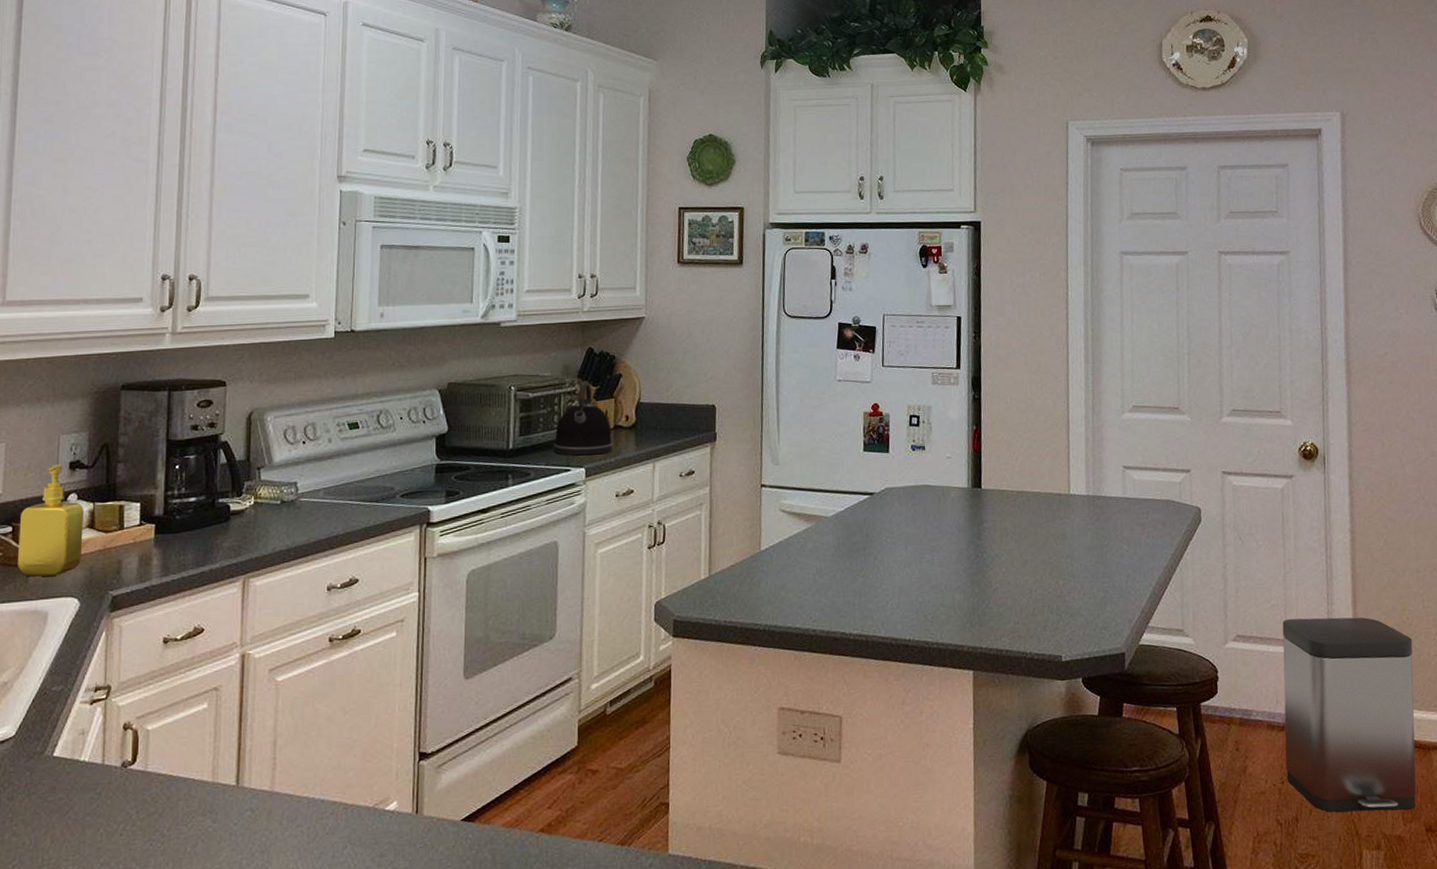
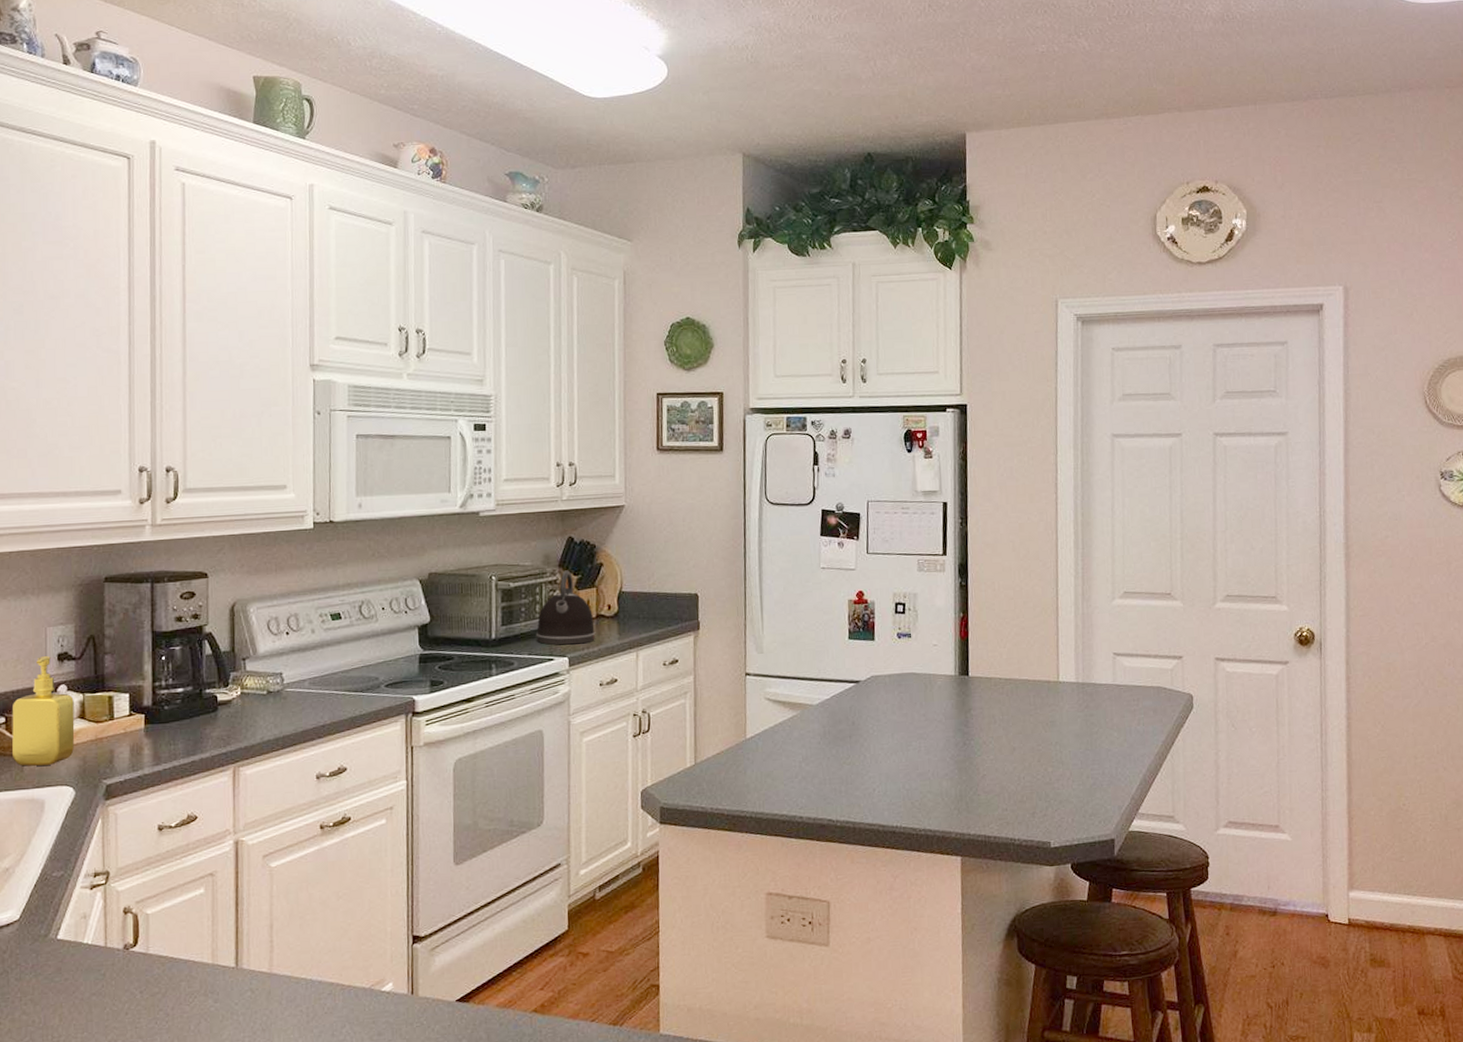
pedal bin: present [1282,617,1417,812] -> none [1275,803,1410,996]

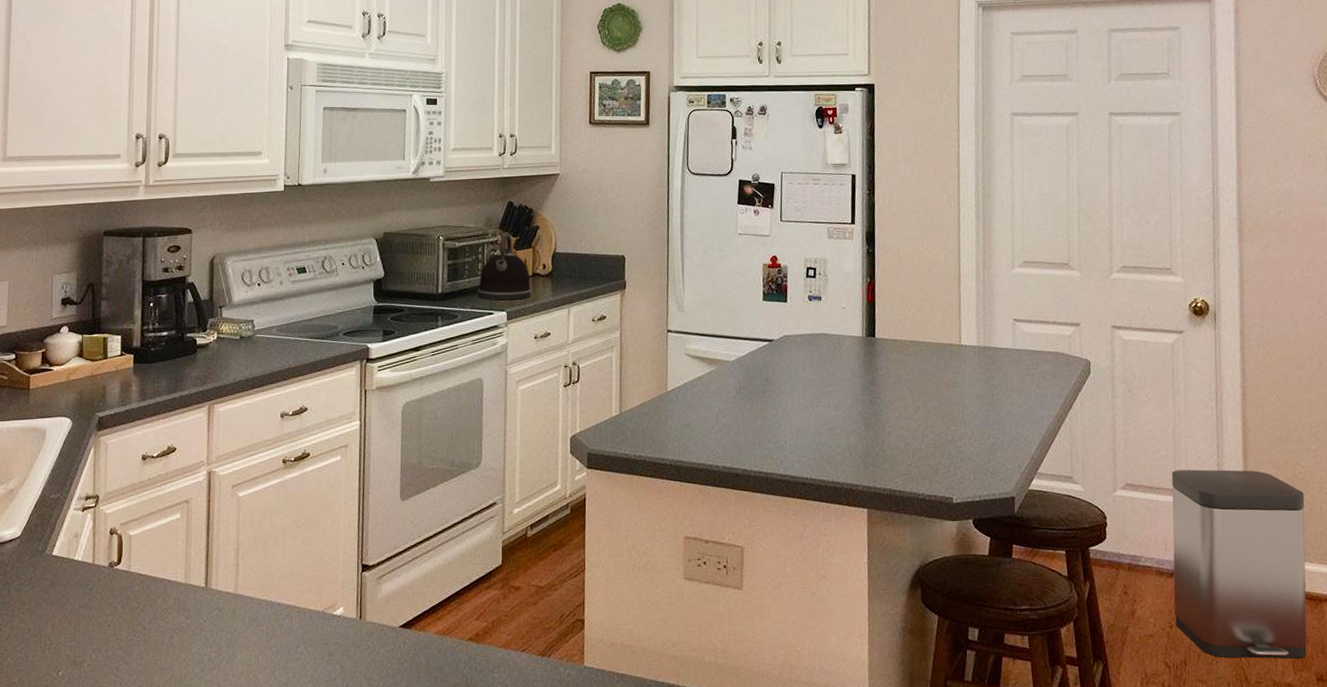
soap dispenser: present [12,656,75,766] -> none [20,301,74,399]
pedal bin: none [1275,803,1410,996] -> present [1171,469,1308,659]

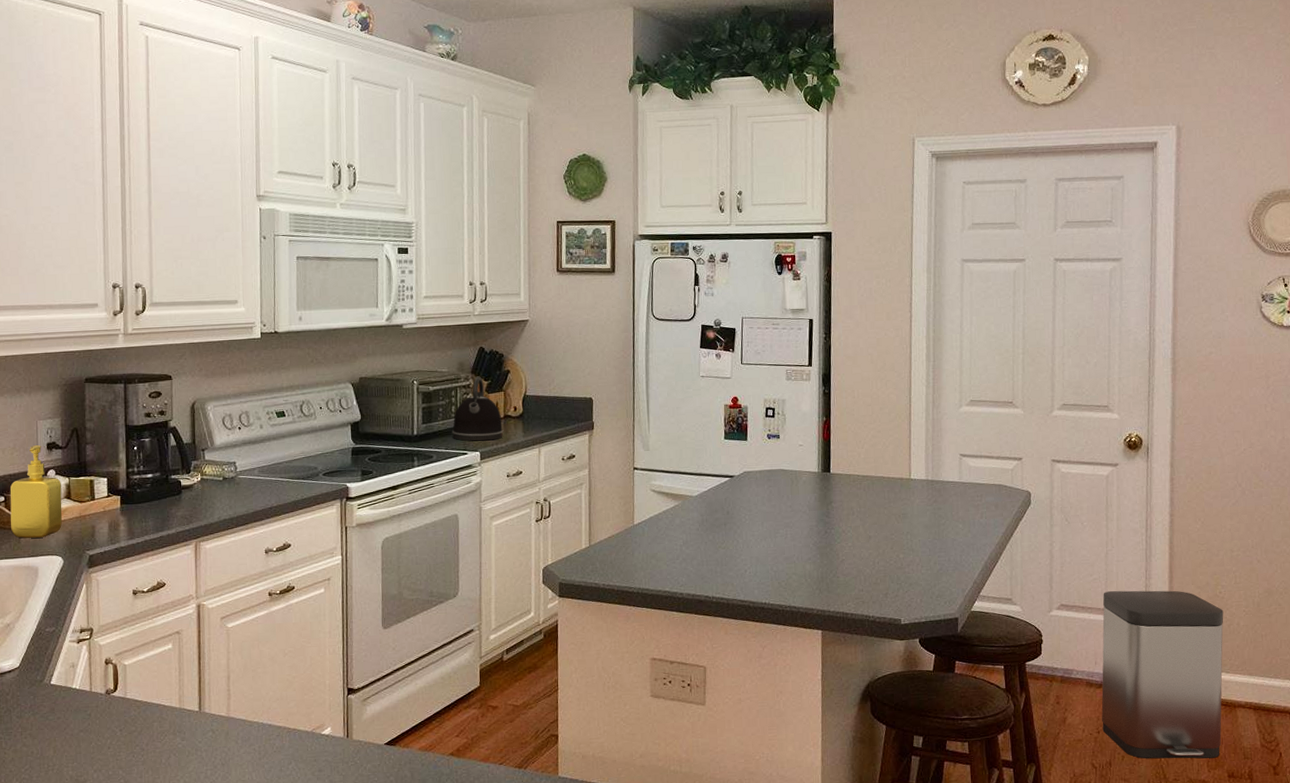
soap dispenser: none [20,301,74,399] -> present [10,445,62,538]

